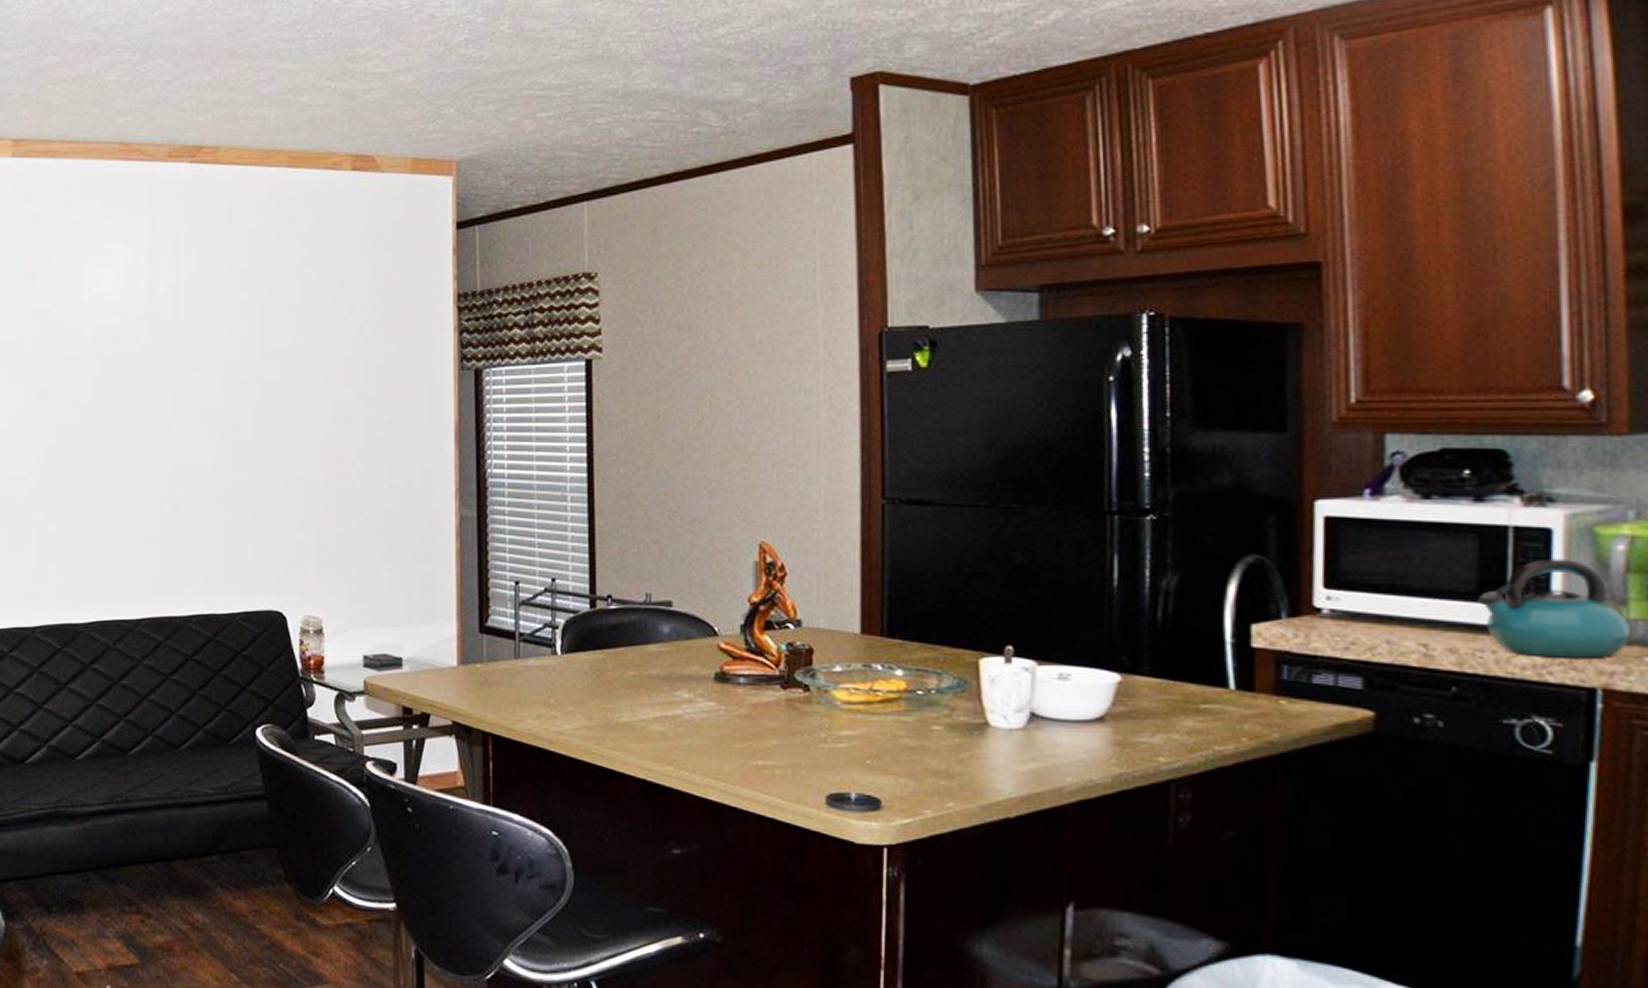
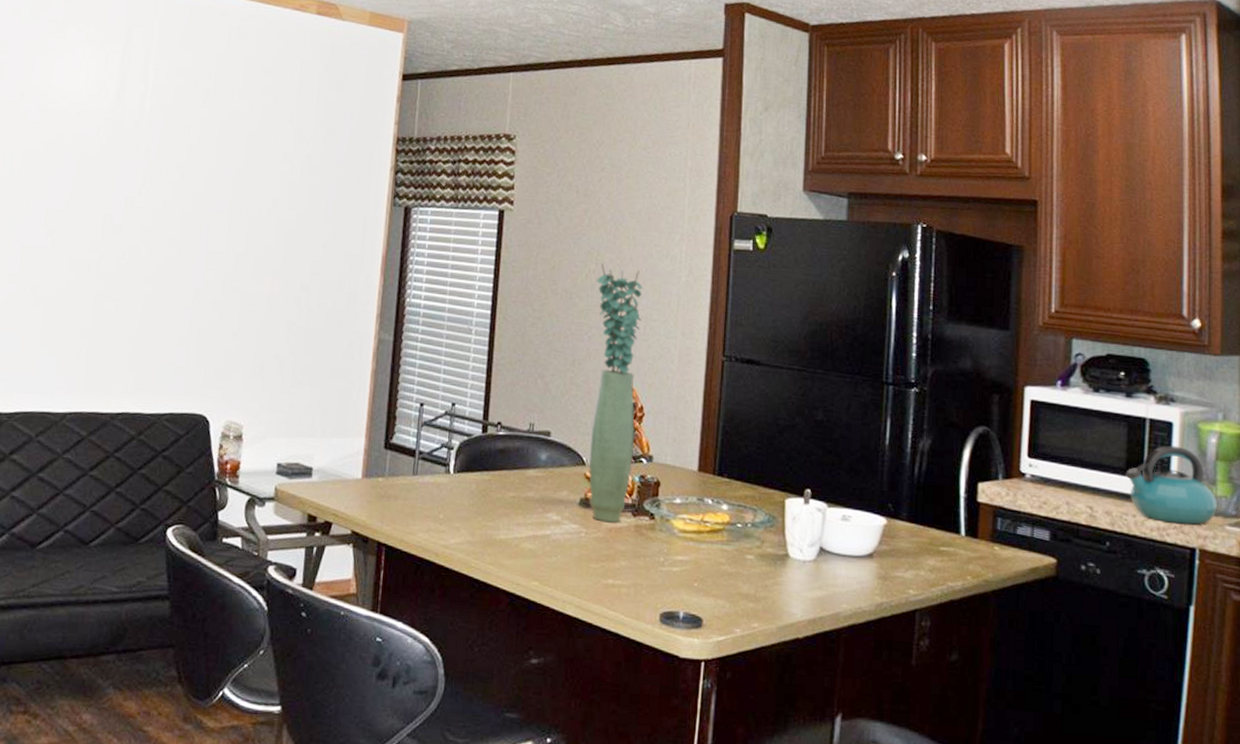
vase: none [713,407,777,698] -> present [589,264,642,523]

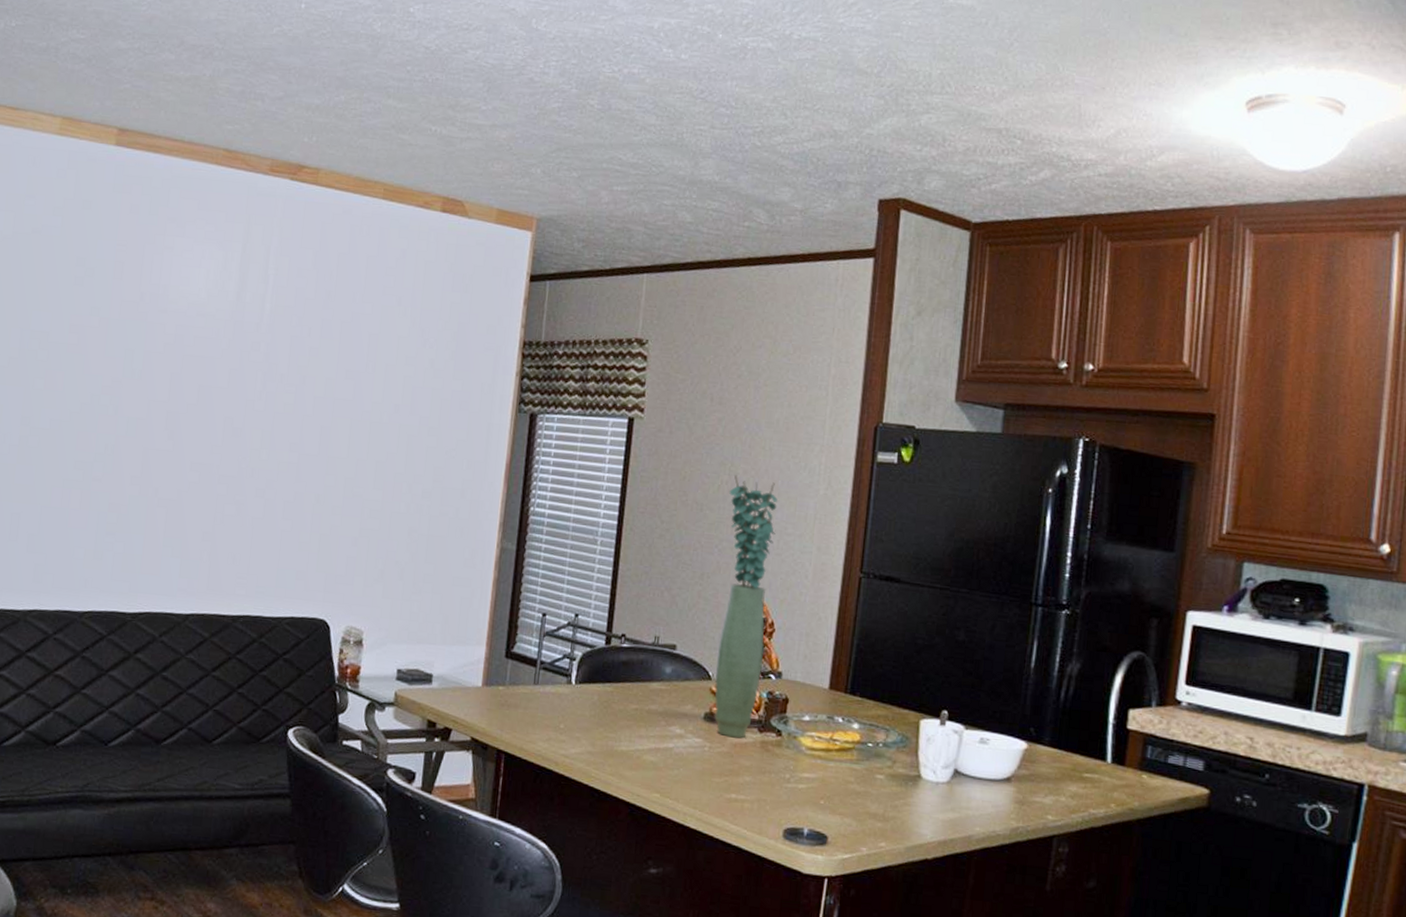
kettle: present [1125,445,1217,525] -> none [1292,676,1393,760]

